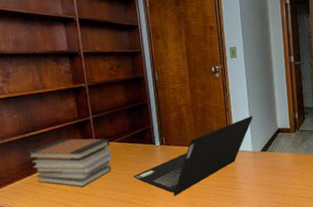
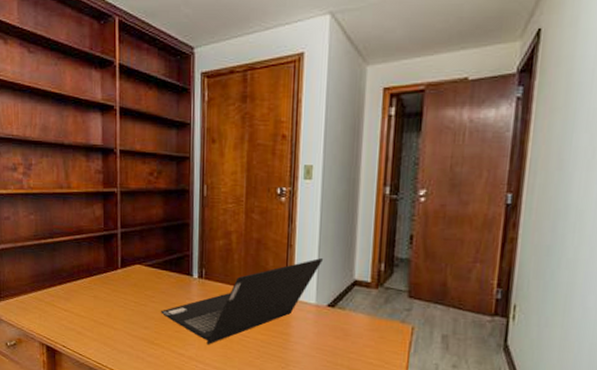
book stack: present [27,138,112,187] -> none [40,252,138,314]

